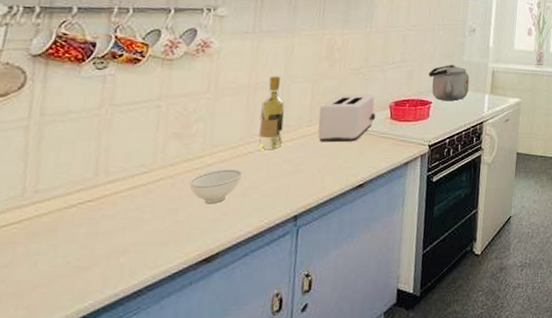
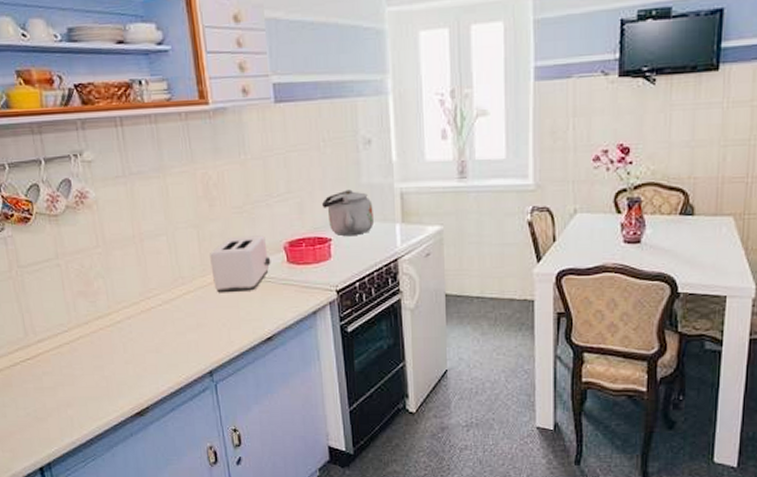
bowl: present [188,169,243,204] -> none [104,325,151,361]
bottle: present [259,76,285,150] -> none [151,223,180,304]

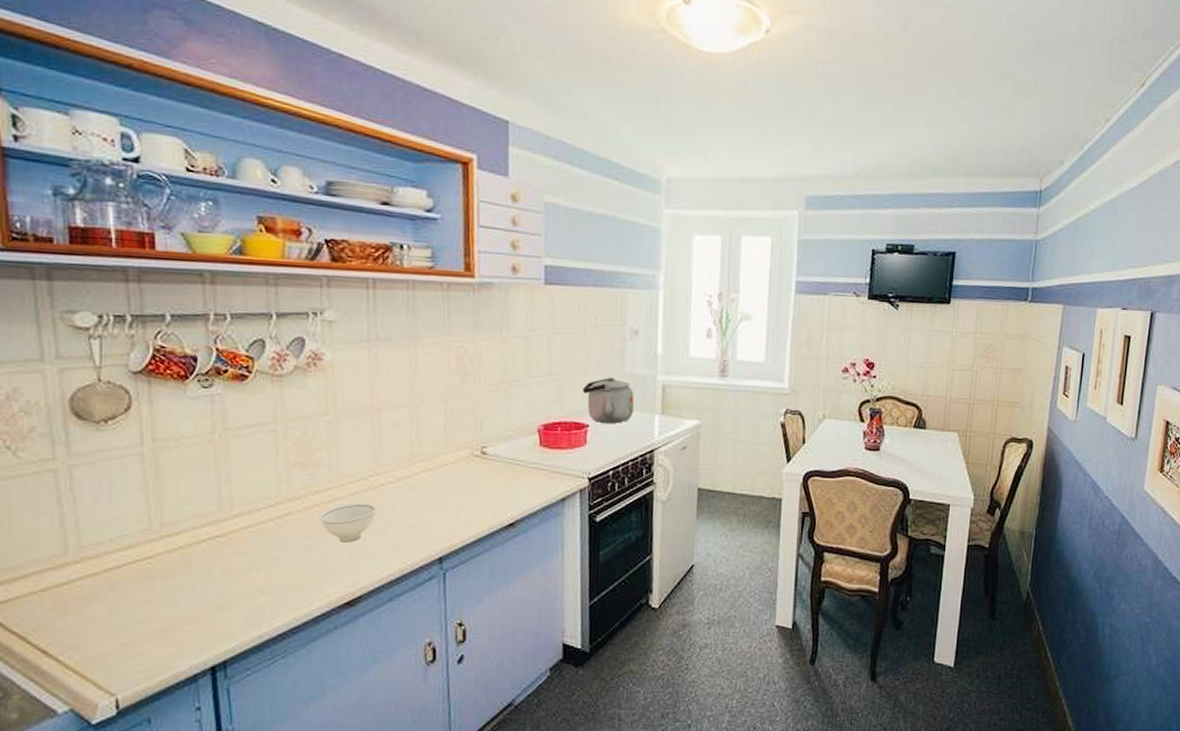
bowl: none [104,325,151,361] -> present [319,503,376,543]
toaster: present [210,235,271,293] -> none [455,414,523,474]

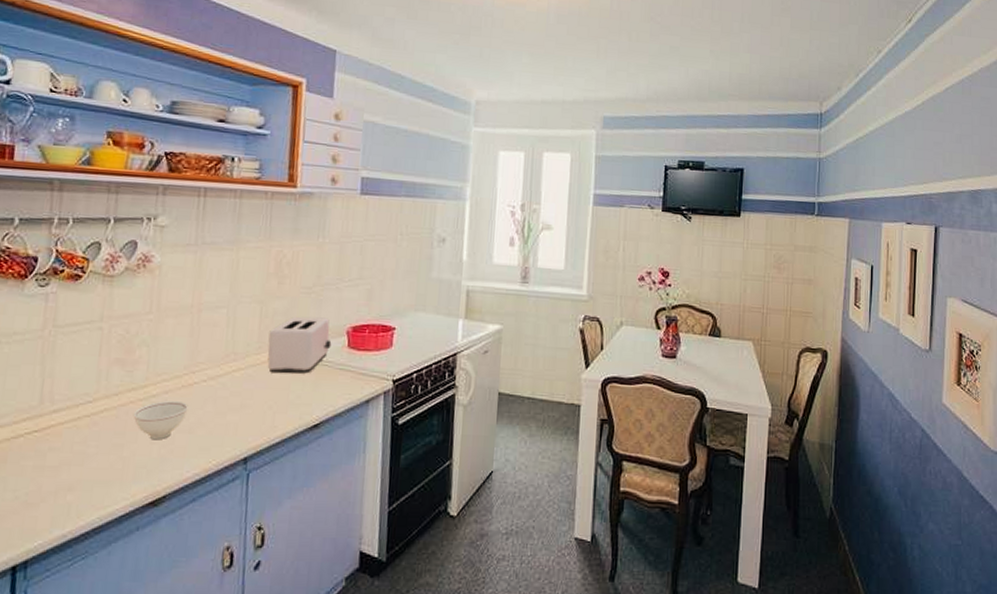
toaster: none [455,414,523,474] -> present [267,316,332,374]
kettle: present [583,377,634,423] -> none [391,282,440,327]

